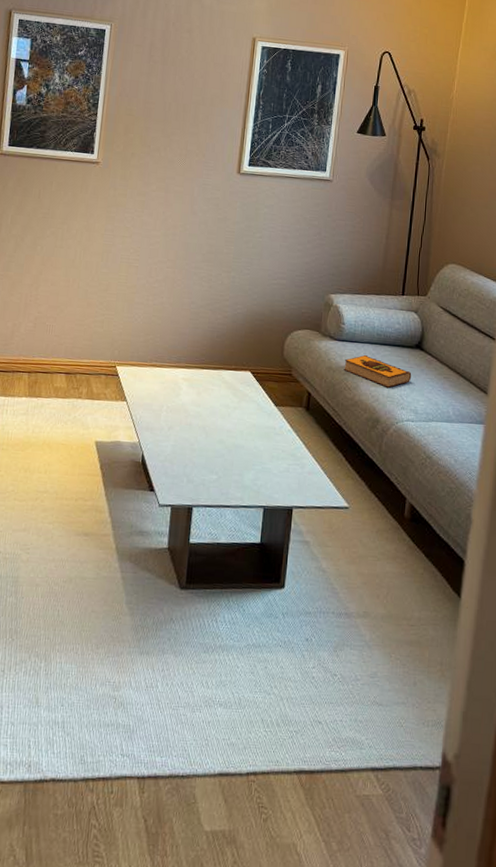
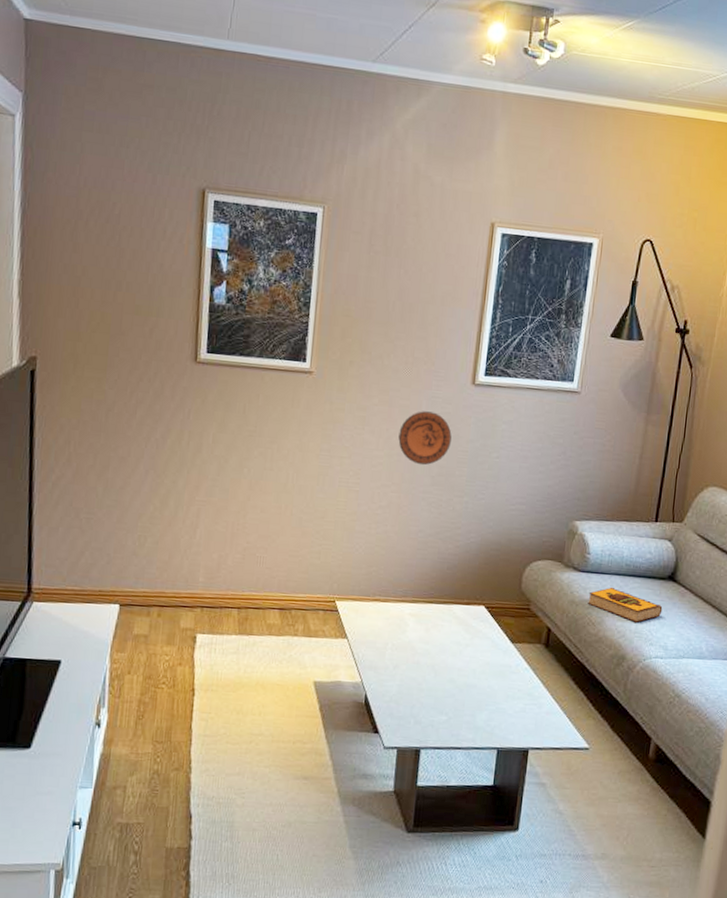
decorative plate: none [173,196,220,244] -> present [398,411,452,466]

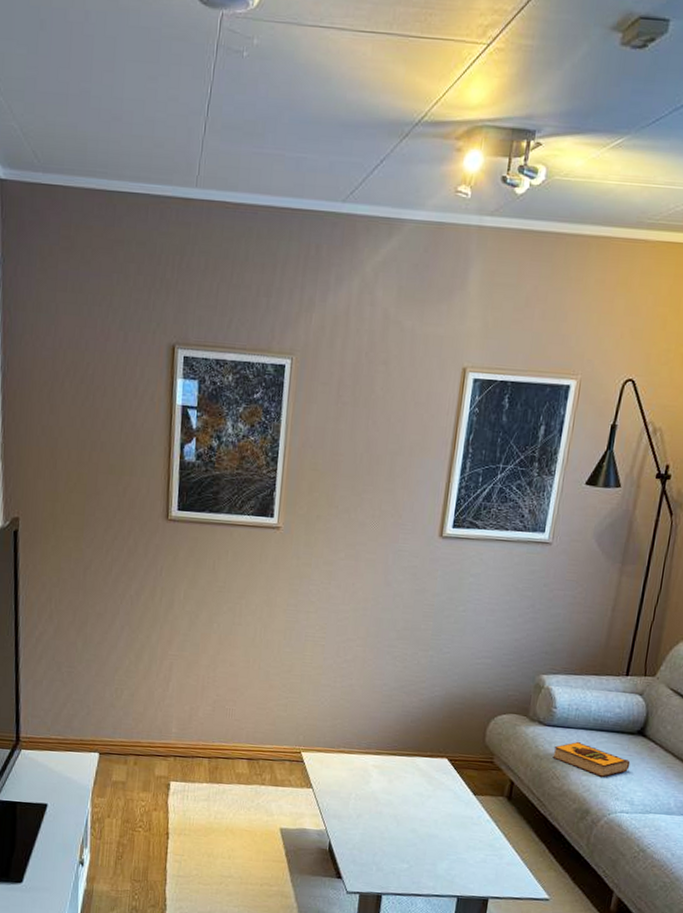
decorative plate: present [398,411,452,466] -> none [364,565,418,620]

